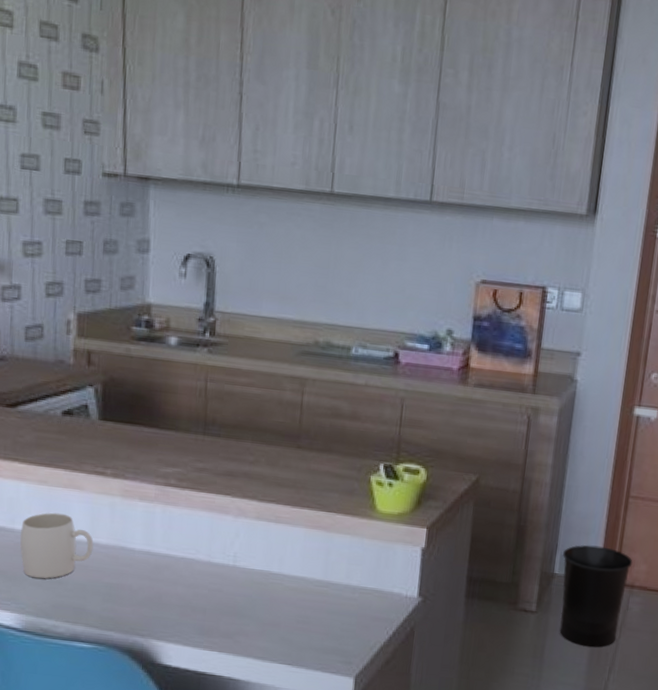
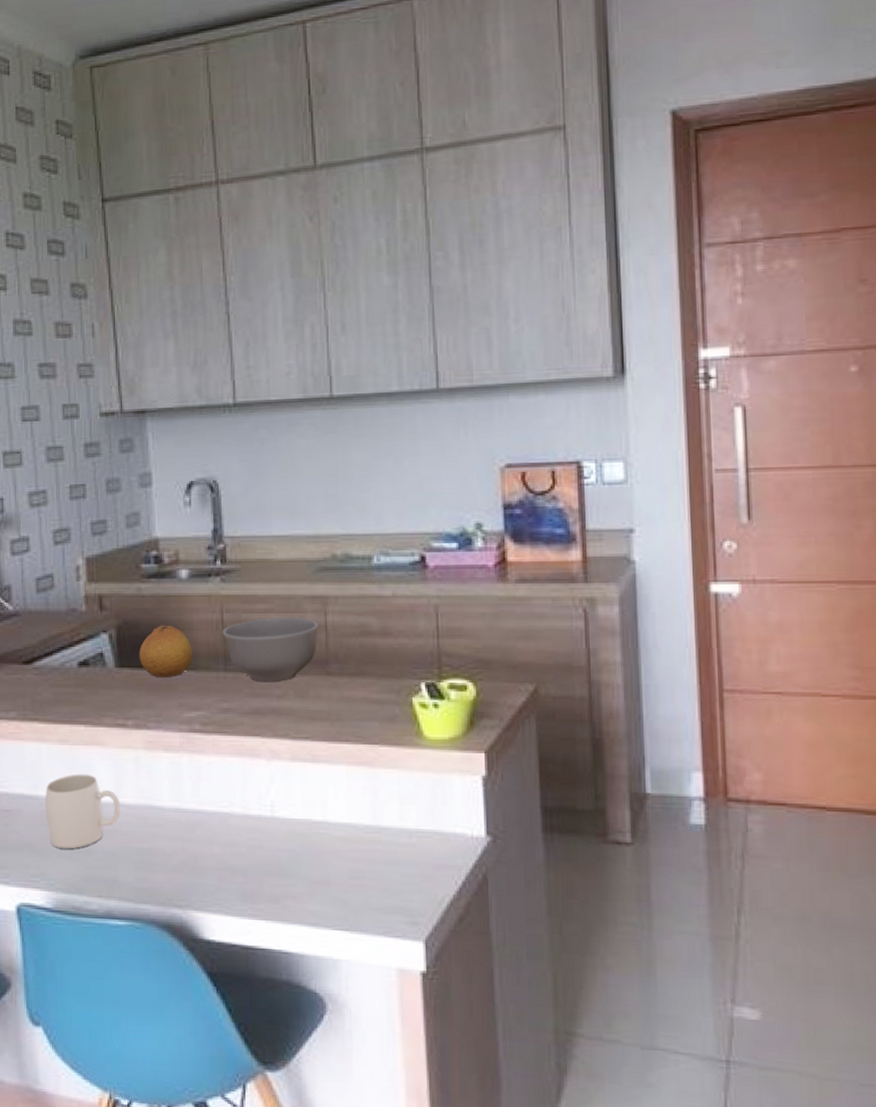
fruit: none [122,385,175,435] -> present [139,625,193,678]
bowl: none [205,391,295,450] -> present [223,617,318,682]
waste bin: present [560,544,633,647] -> none [652,754,743,883]

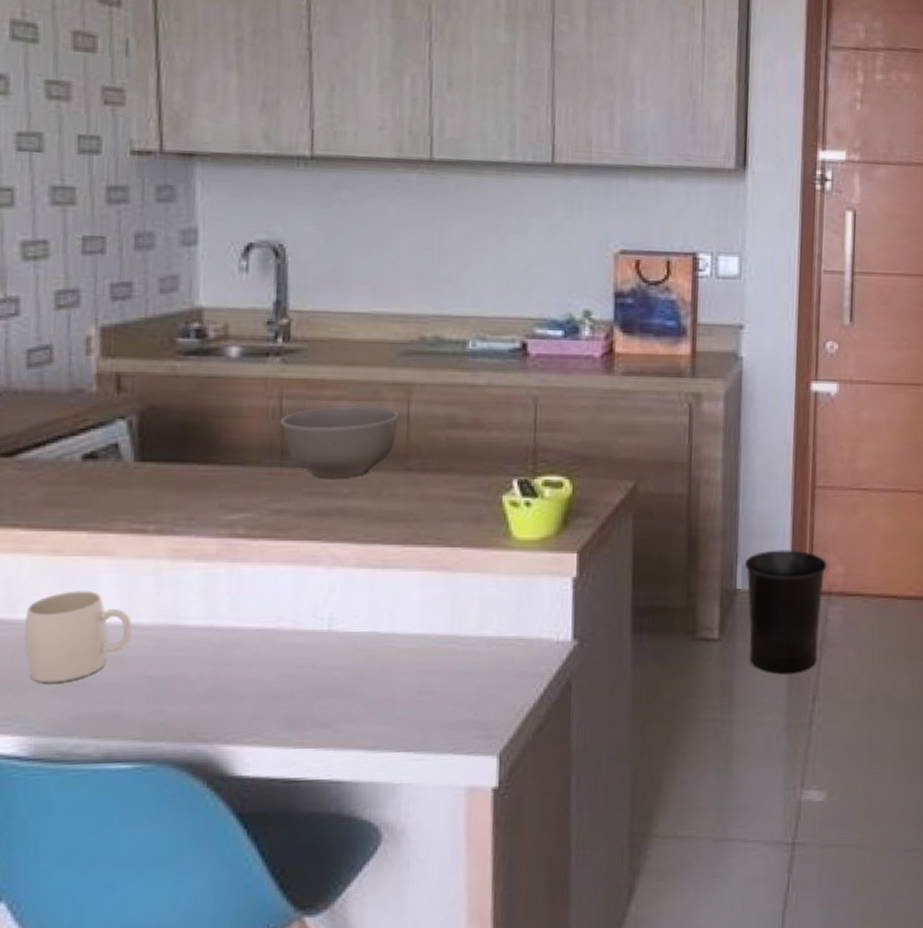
fruit: present [139,625,193,678] -> none [168,411,241,474]
waste bin: none [652,754,743,883] -> present [744,550,827,674]

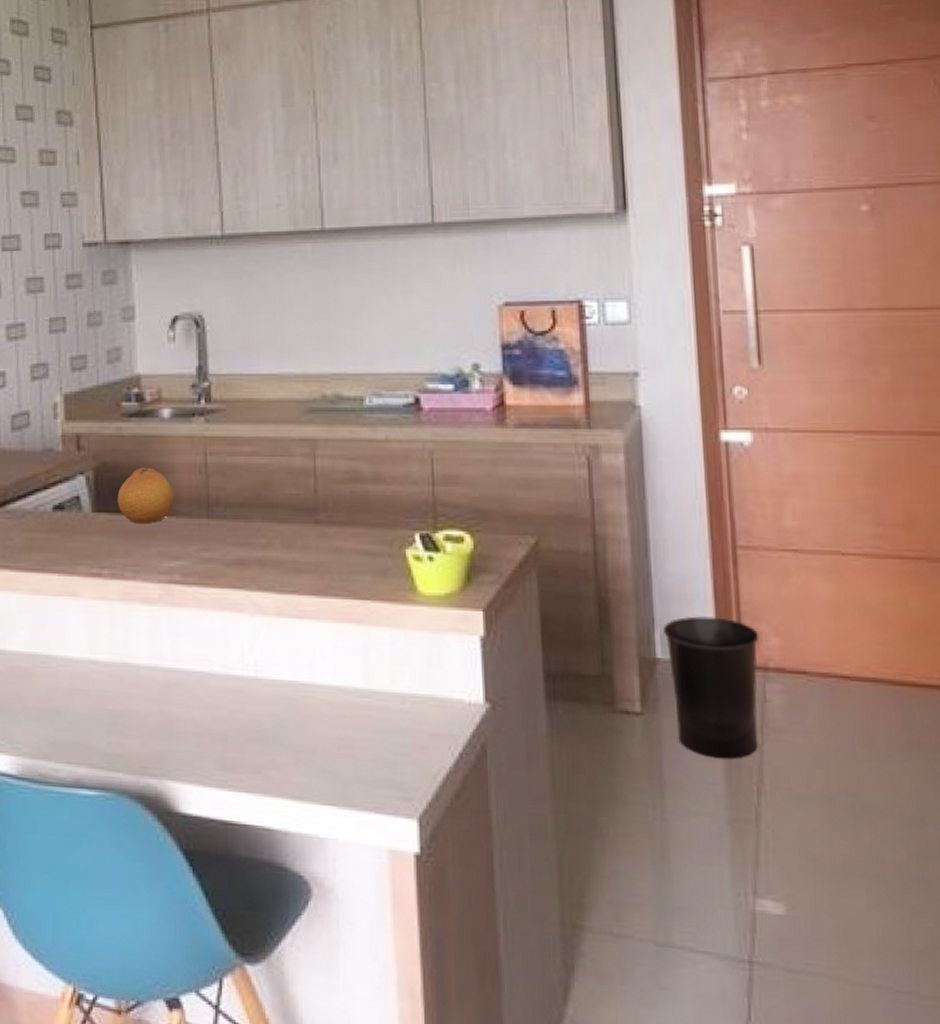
mug: present [24,590,132,684] -> none [13,627,93,710]
fruit: none [168,411,241,474] -> present [117,467,174,524]
bowl: present [280,405,399,479] -> none [206,461,307,531]

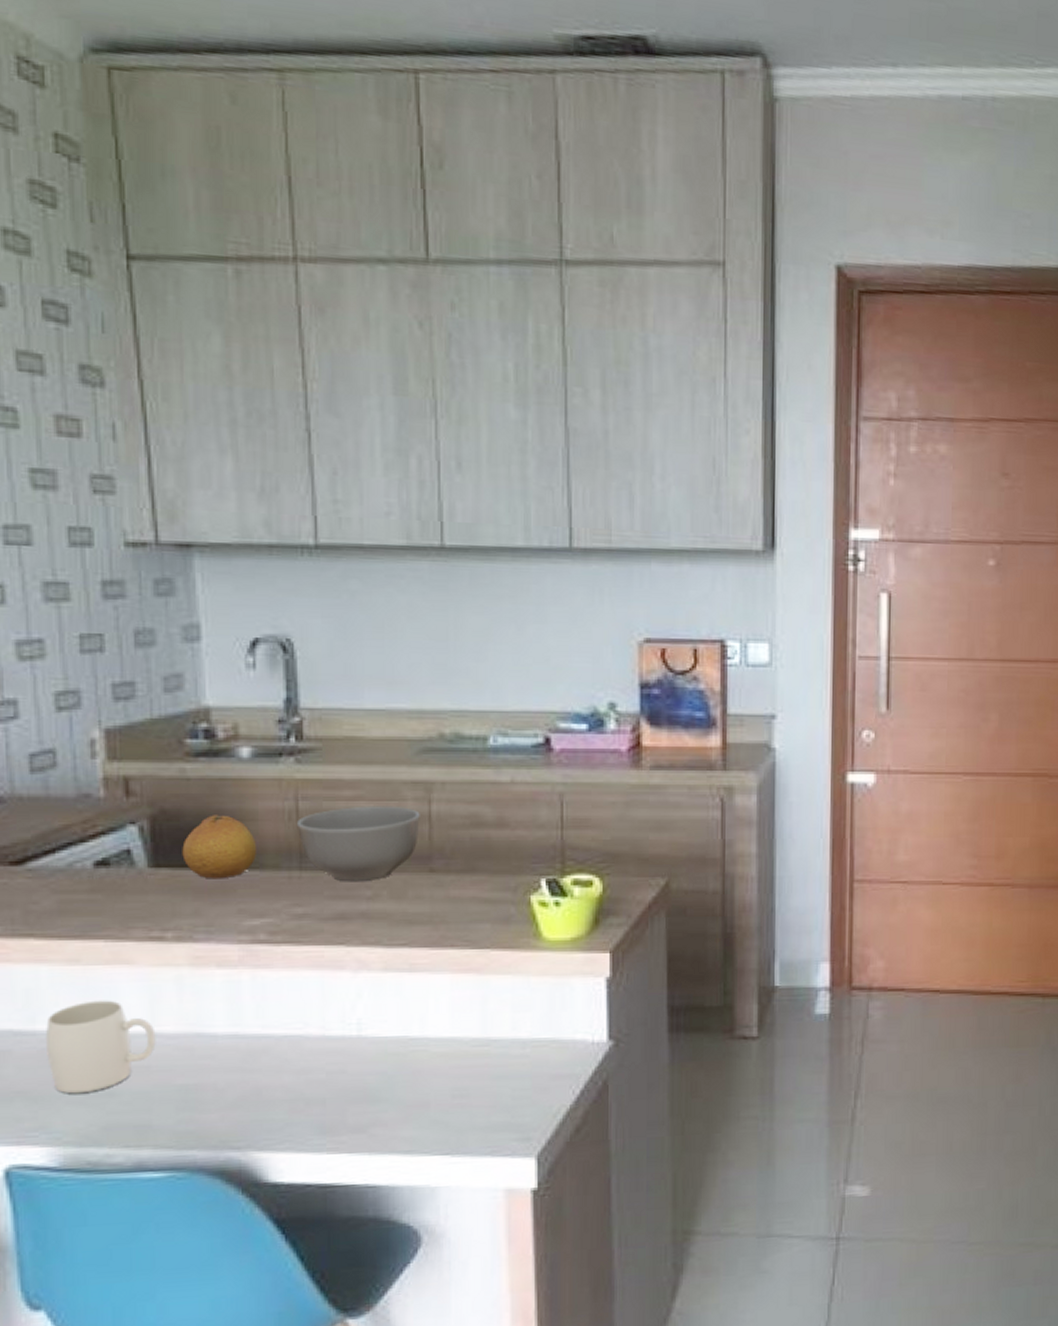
mug: none [13,627,93,710] -> present [46,1000,156,1094]
bowl: none [206,461,307,531] -> present [297,806,420,882]
waste bin: present [662,616,760,759] -> none [782,945,867,1071]

